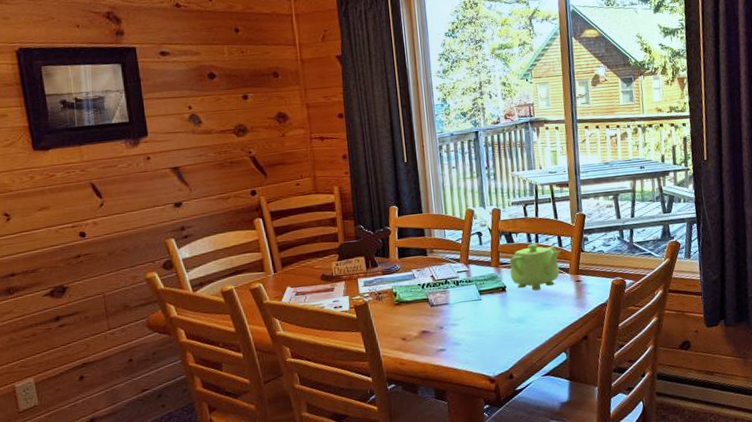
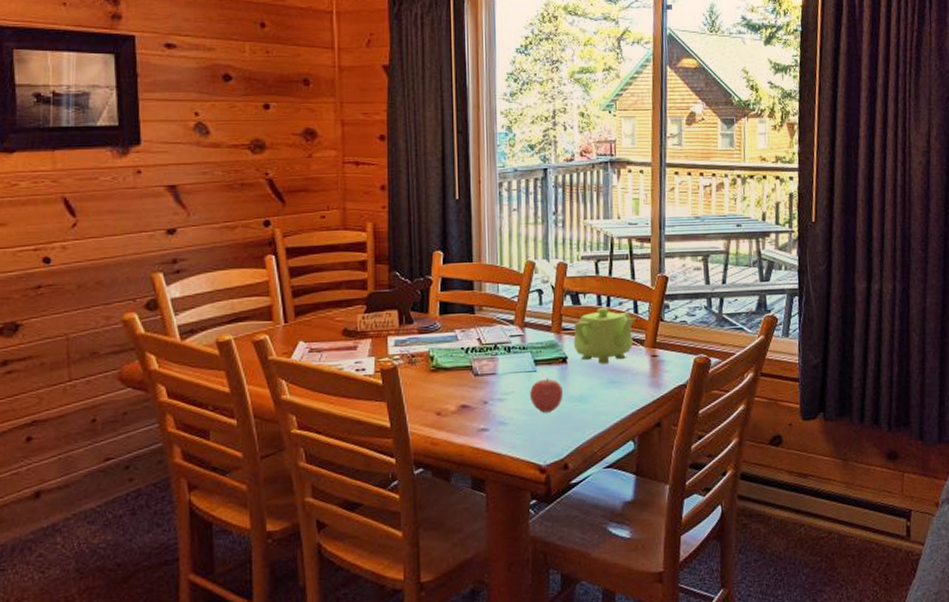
apple: none [477,305,505,334] -> present [530,378,563,413]

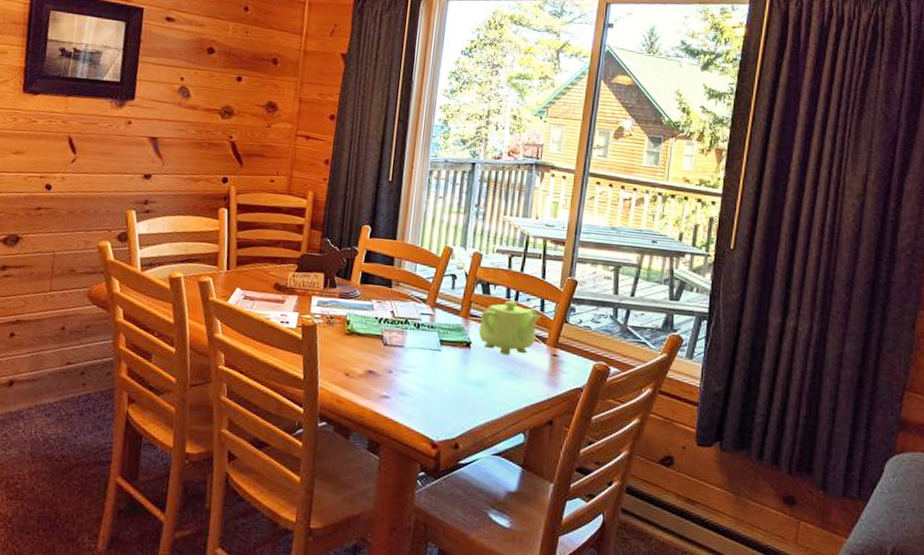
apple: present [530,378,563,413] -> none [432,359,463,392]

